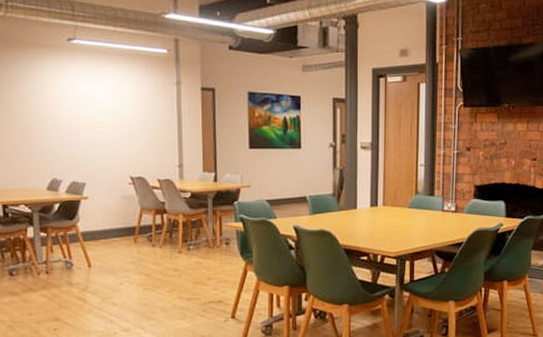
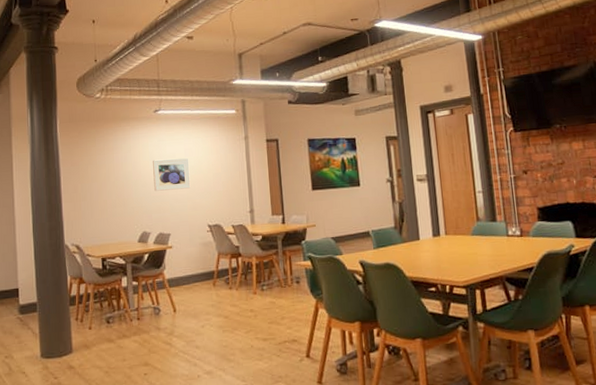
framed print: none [65,98,111,135] -> present [153,158,191,191]

